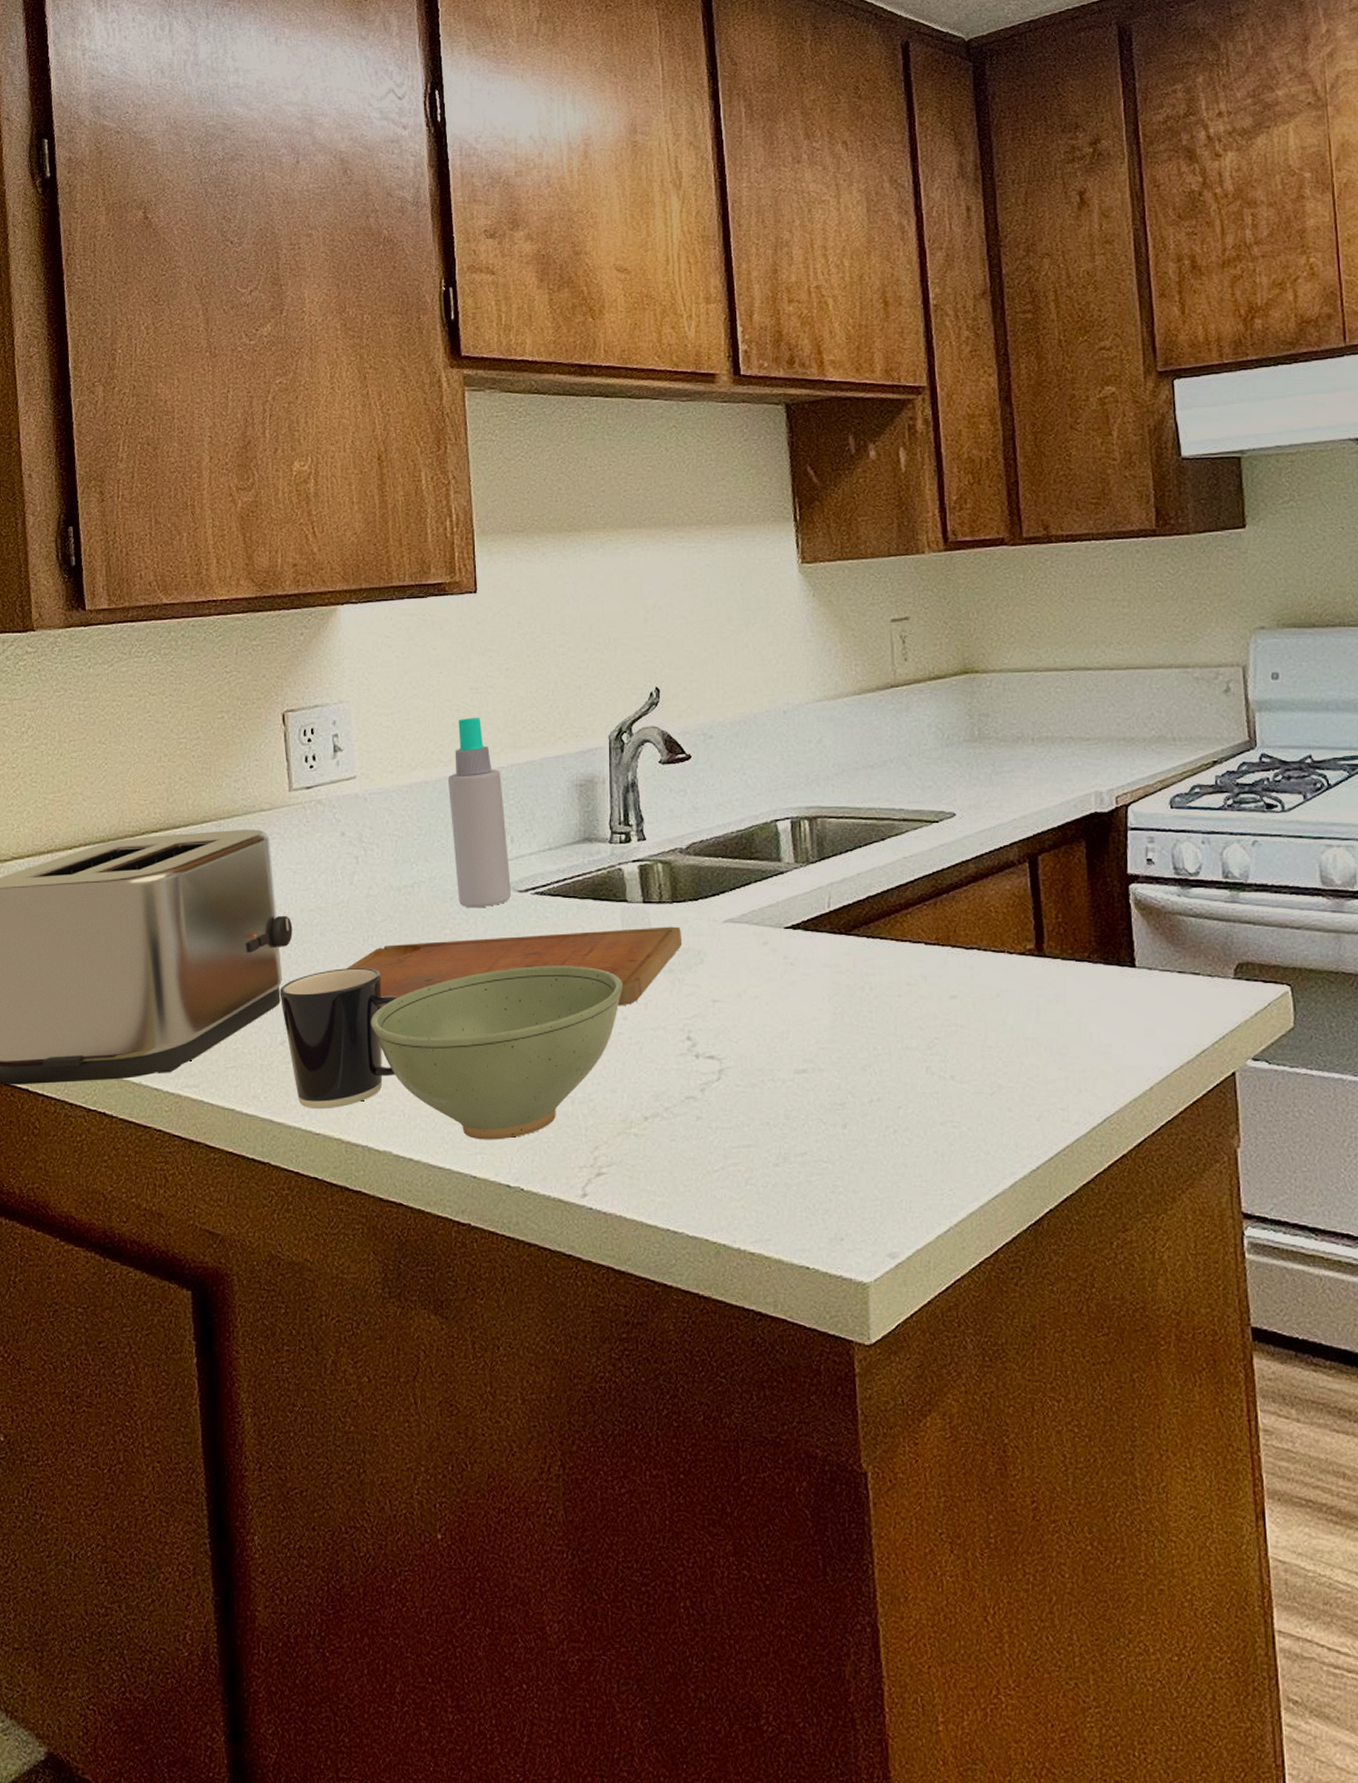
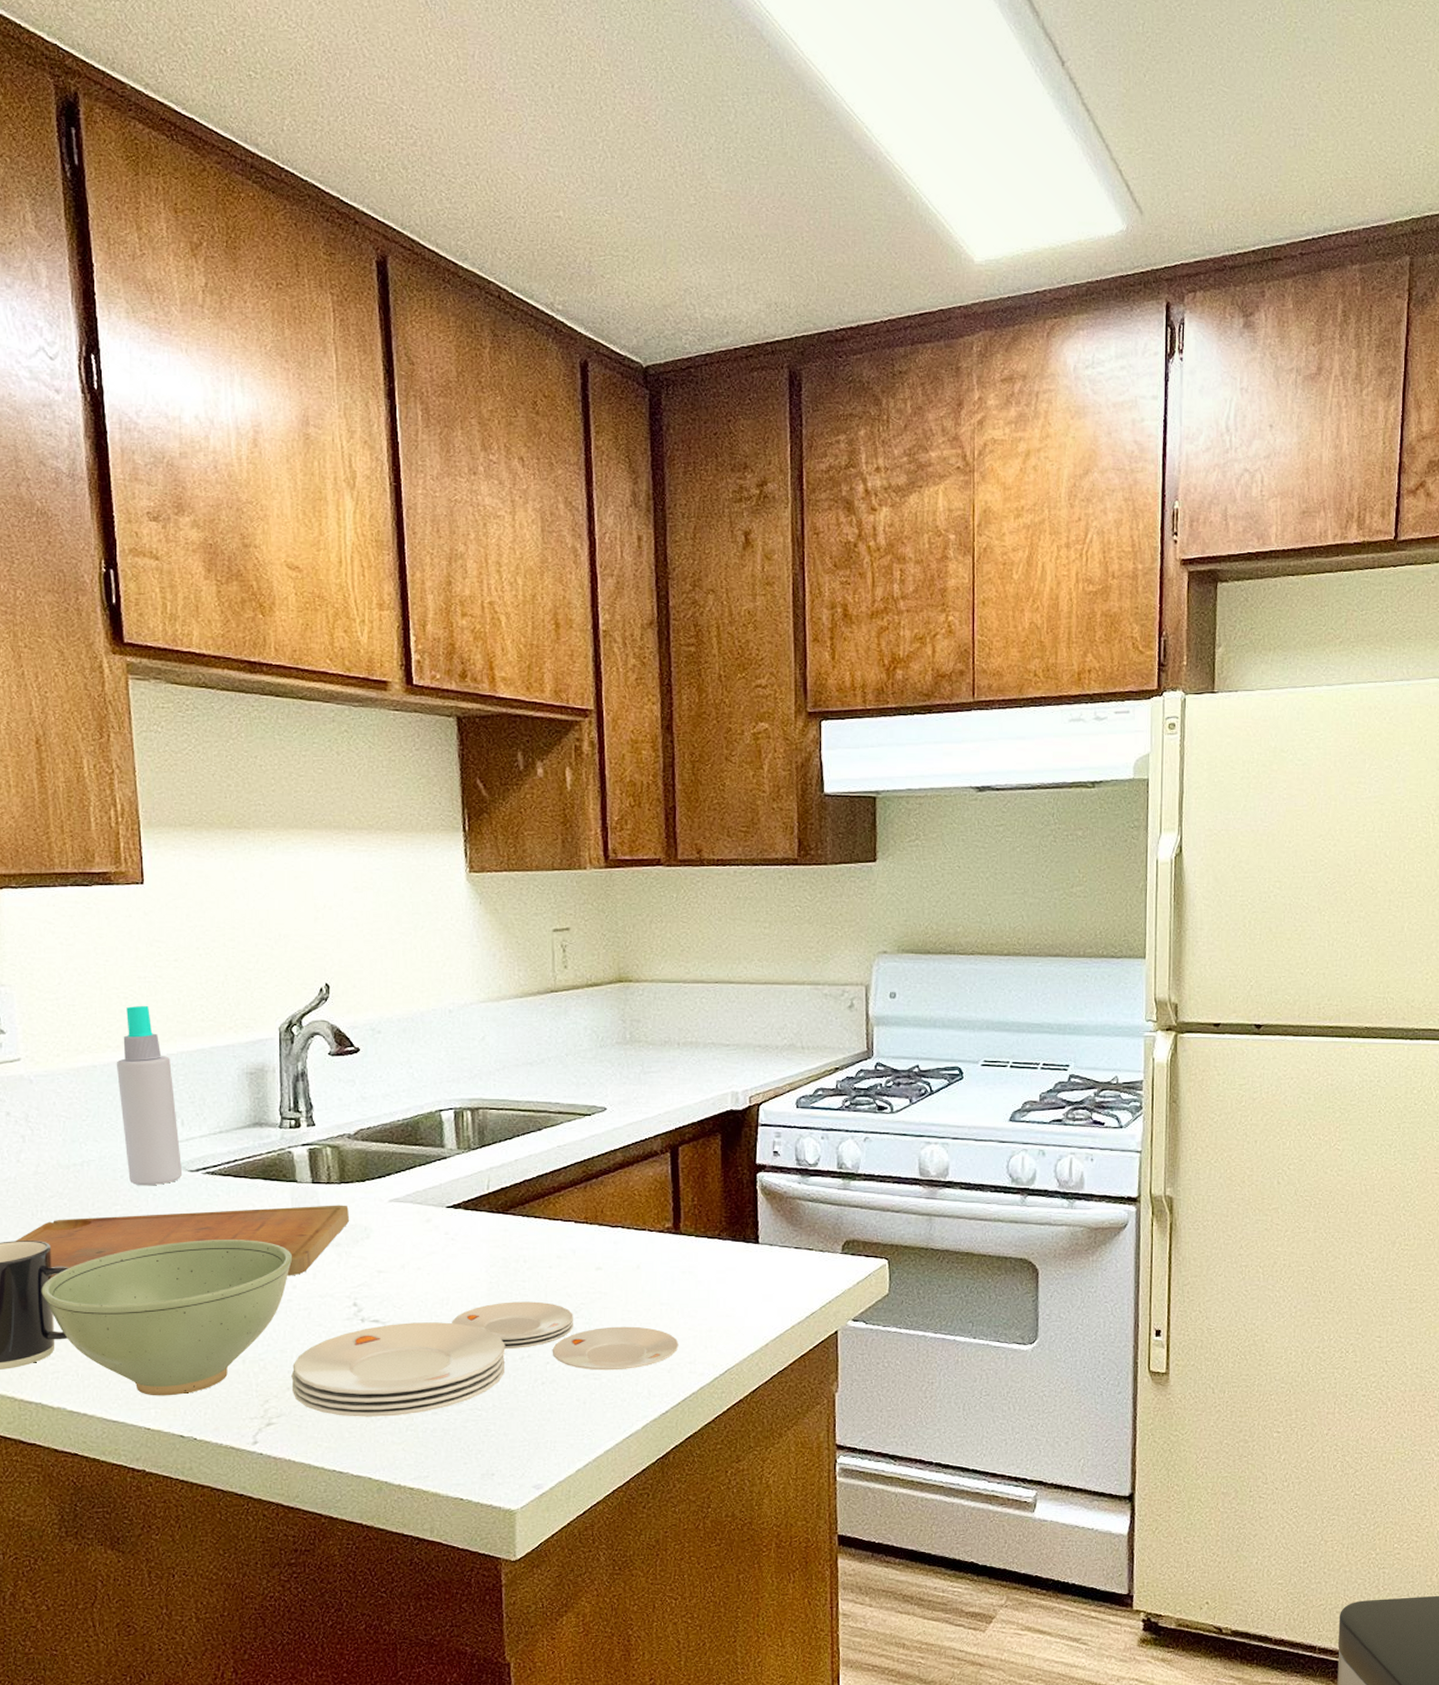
plate: none [622,1035,1049,1168] -> present [291,1301,679,1417]

